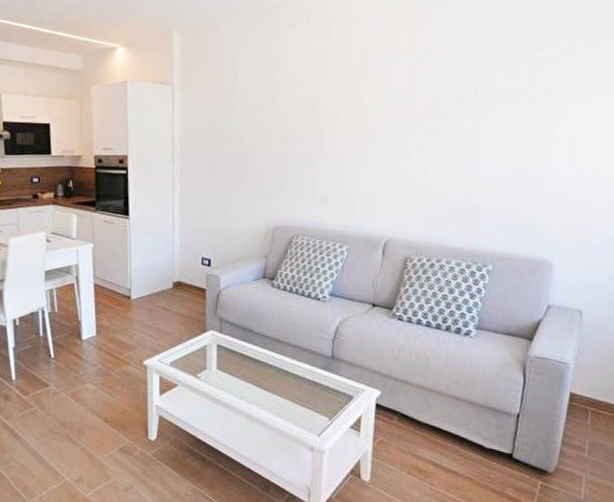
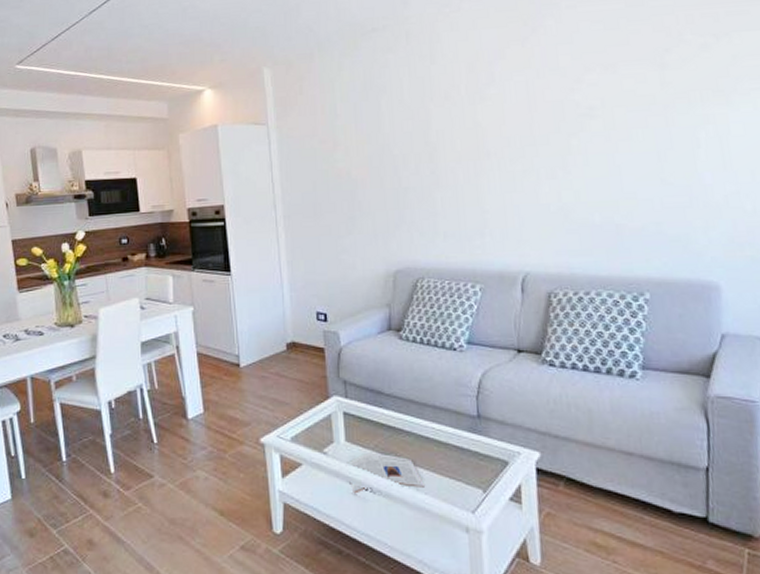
magazine: none [215,380,281,413] -> present [345,452,426,494]

